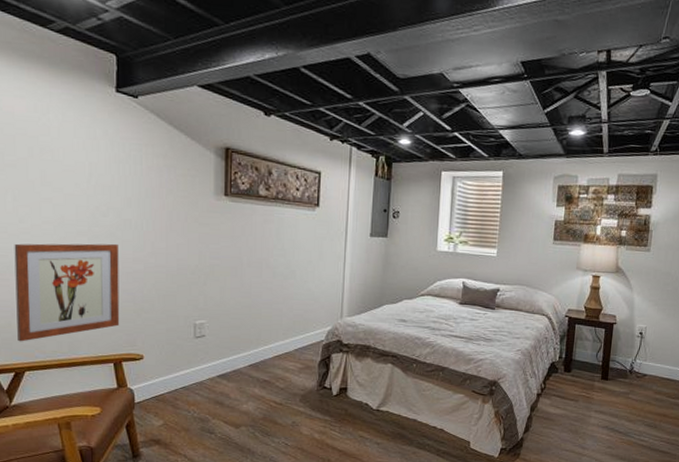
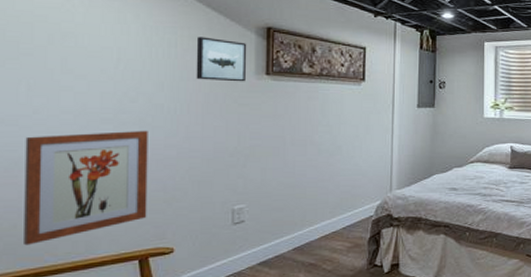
wall art: none [159,154,207,202] -> present [196,36,247,82]

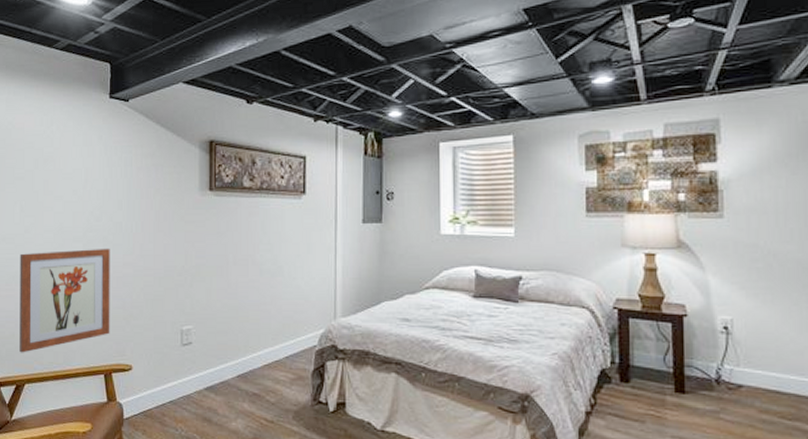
wall art: present [196,36,247,82] -> none [148,154,192,199]

